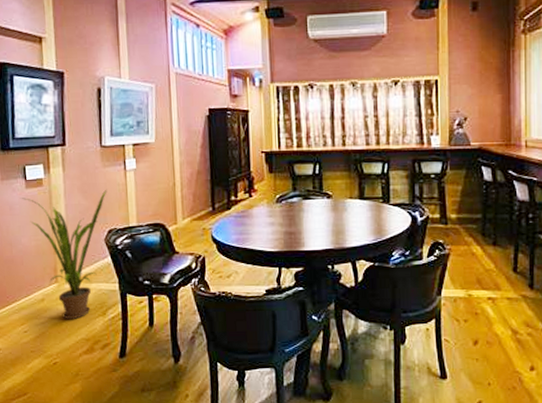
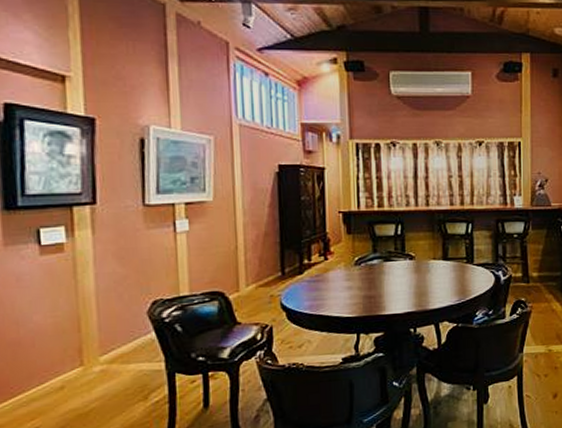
house plant: present [21,189,107,320] -> none [32,254,152,409]

